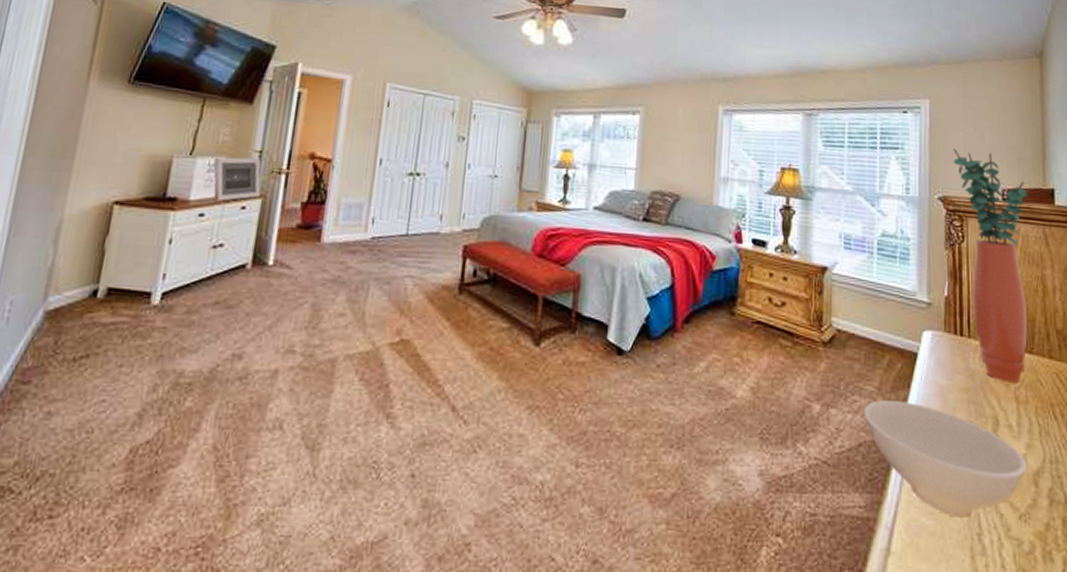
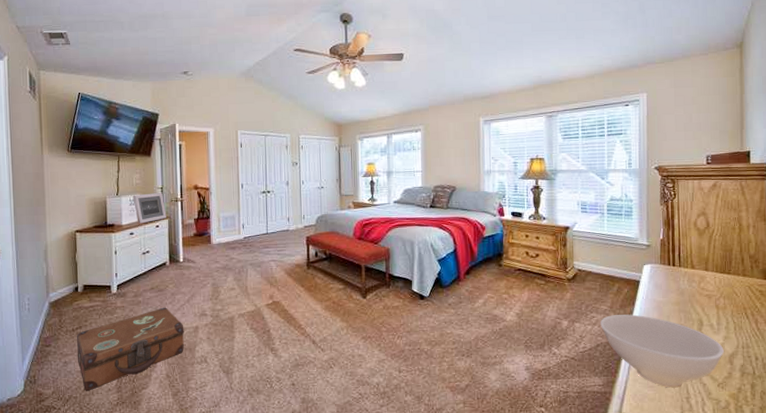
suitcase: none [69,334,256,465] -> present [76,307,184,391]
vase: present [953,149,1029,383] -> none [666,129,729,296]

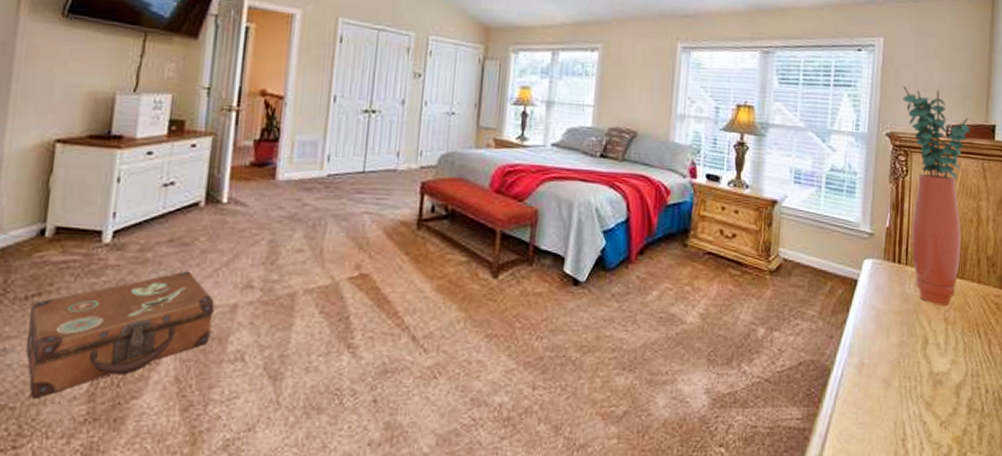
picture frame: present [133,192,167,224] -> none [159,94,211,140]
bowl: present [599,314,724,388] -> none [804,323,950,426]
vase: none [666,129,729,296] -> present [903,86,971,306]

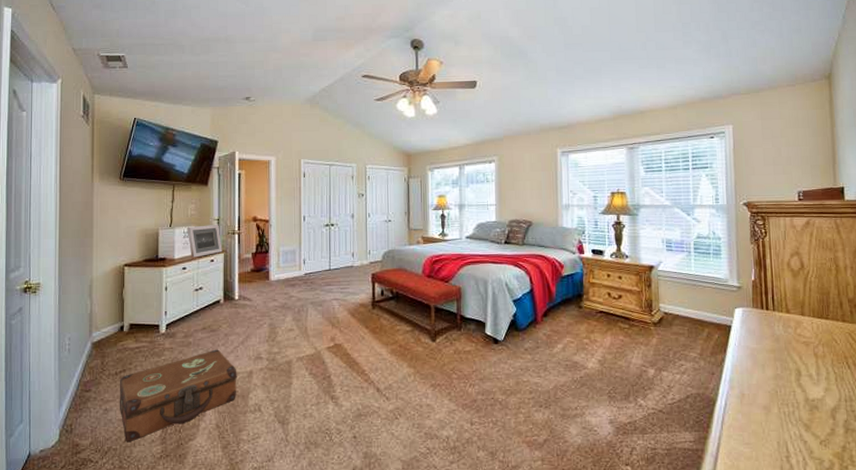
picture frame: none [159,94,211,140] -> present [187,223,223,258]
vase: present [903,86,971,306] -> none [754,163,824,343]

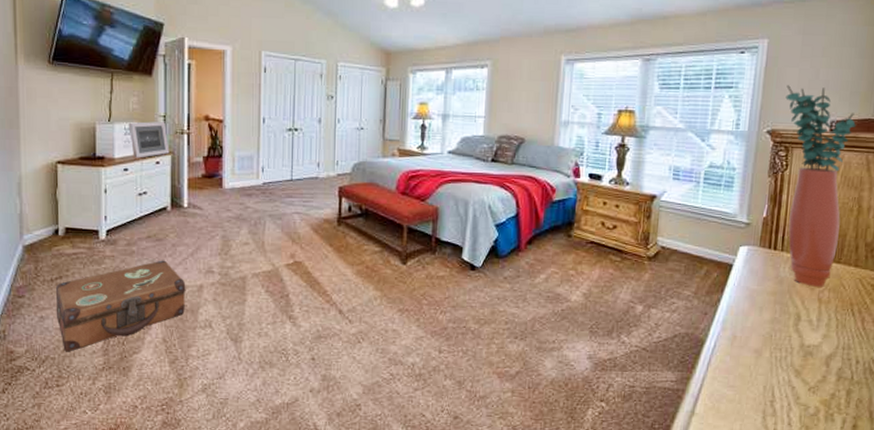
vase: none [754,163,824,343] -> present [785,85,857,287]

